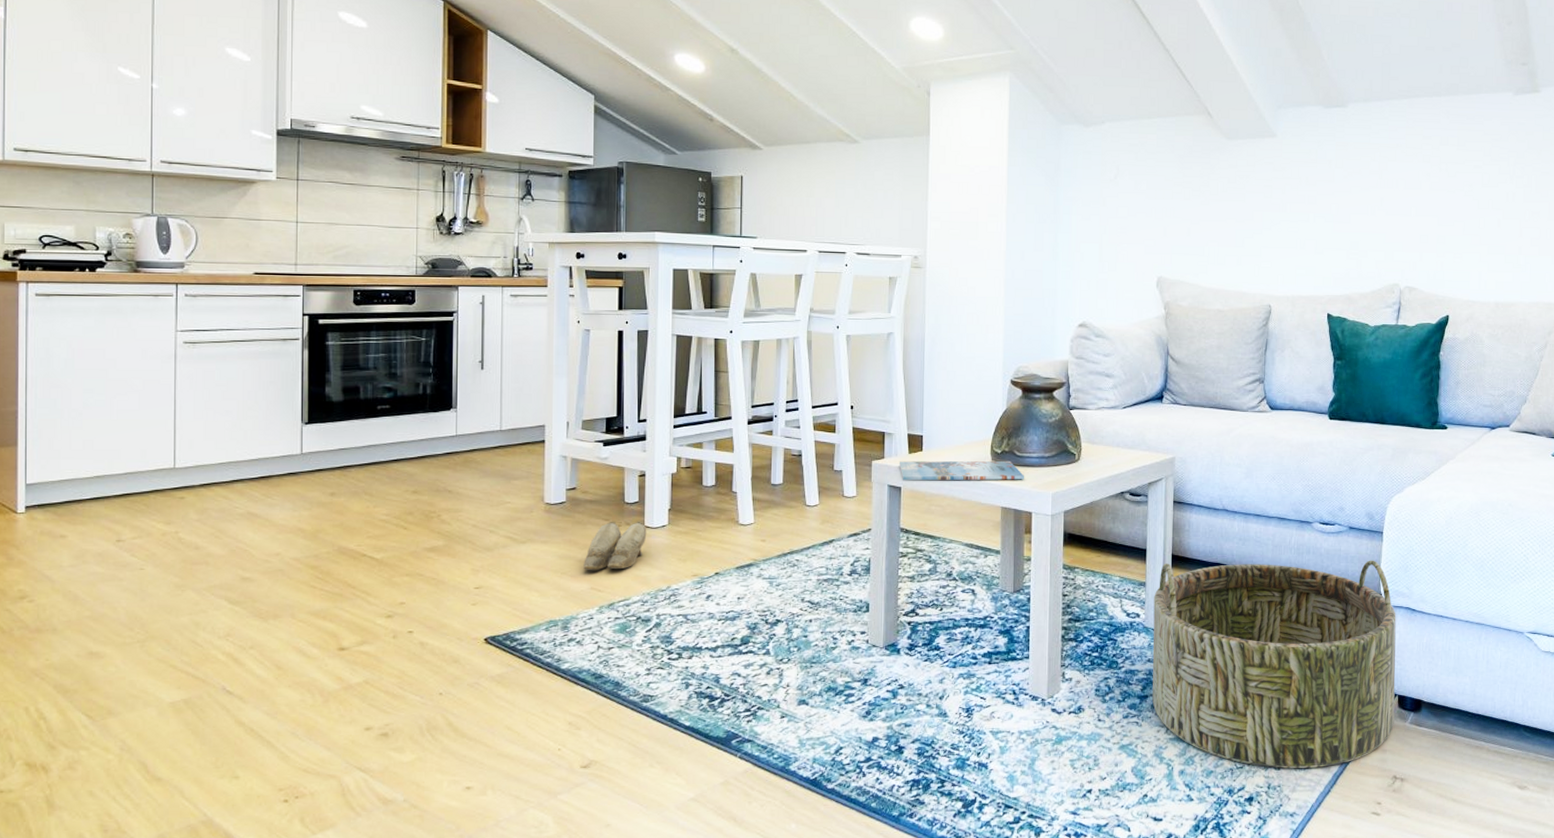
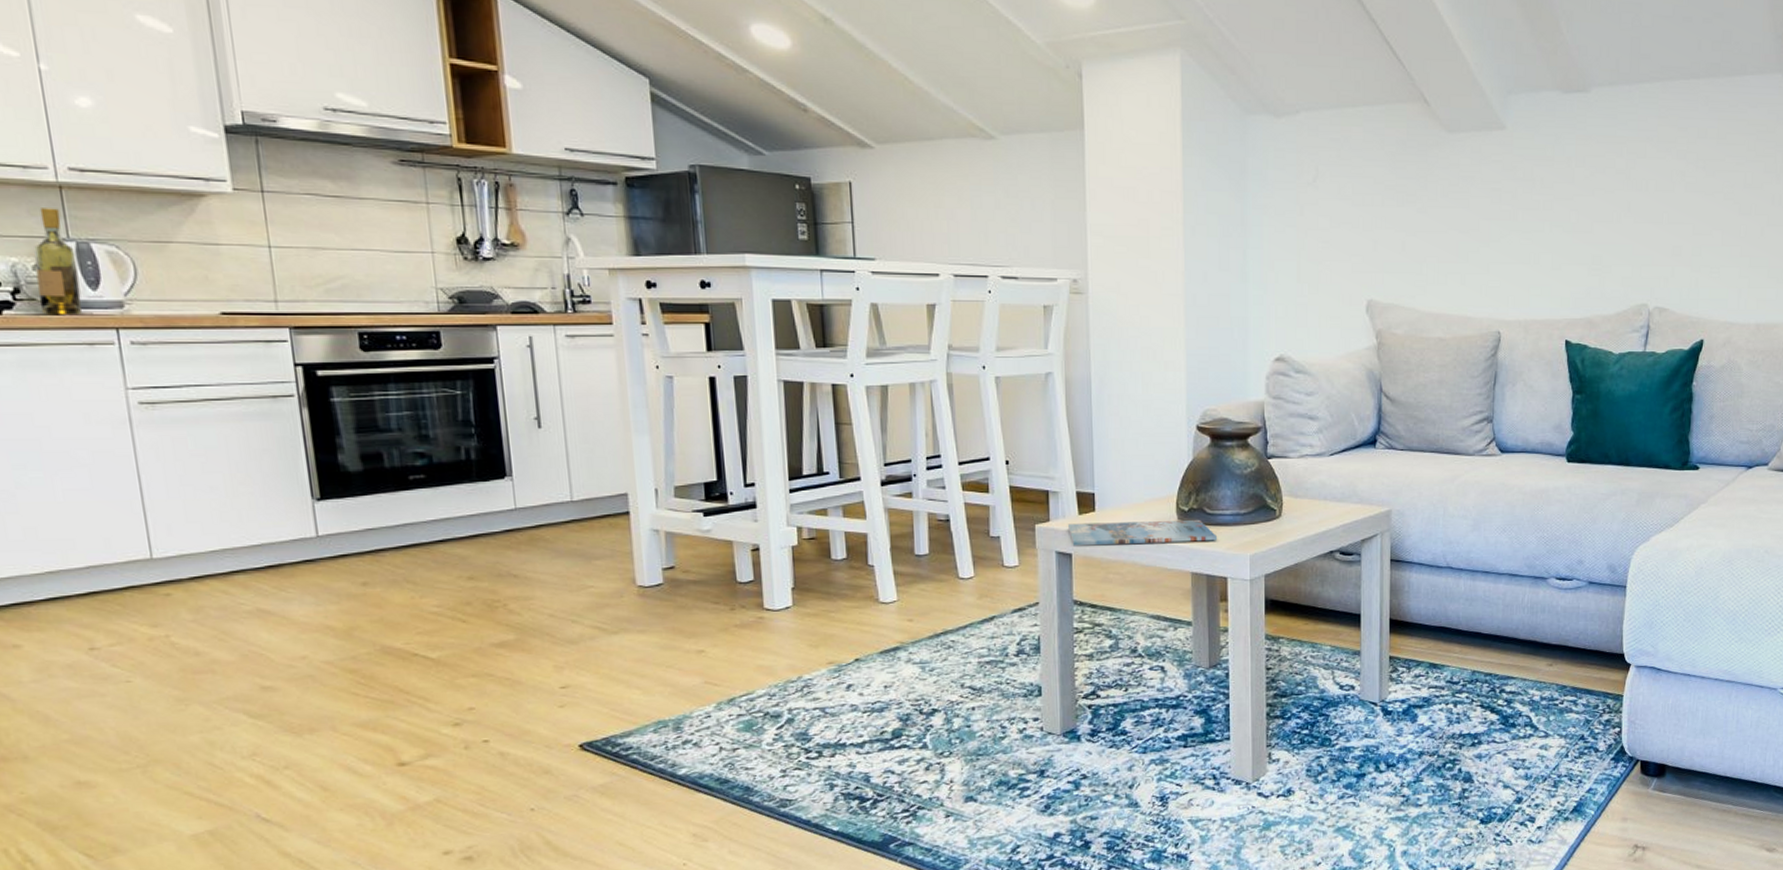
bottle: none [124,191,156,273] -> present [33,208,83,316]
slippers: present [583,521,647,571] -> none [693,602,768,663]
basket: present [1152,560,1396,769] -> none [1370,617,1640,844]

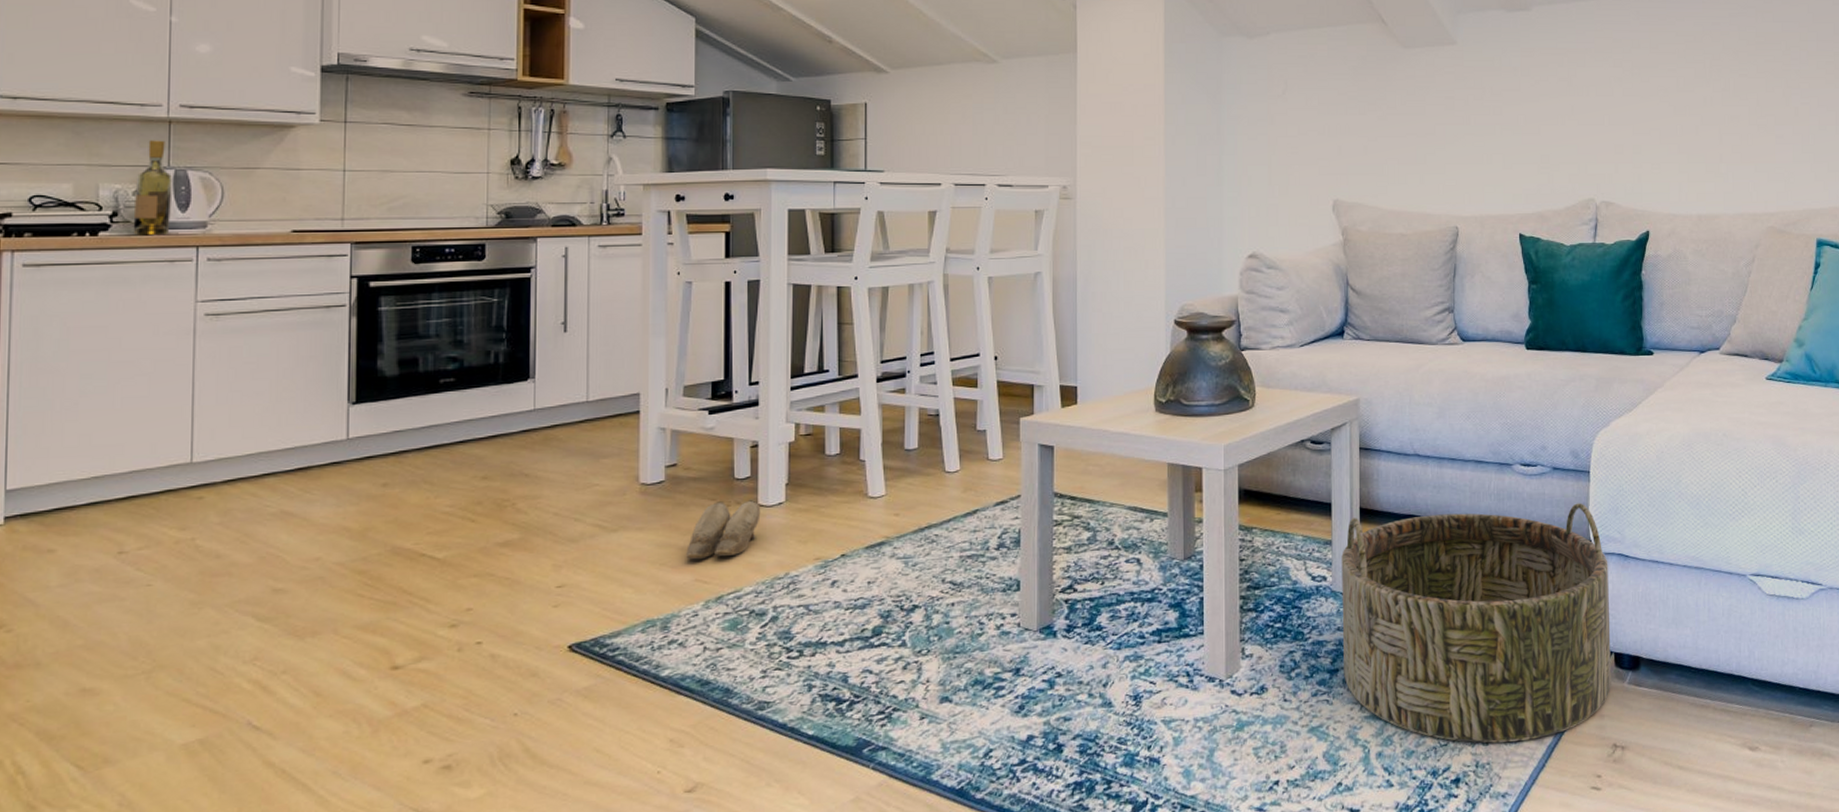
slippers: none [693,602,768,663] -> present [686,498,761,560]
magazine: present [1067,519,1218,546] -> none [1050,410,1194,439]
basket: none [1370,617,1640,844] -> present [1341,503,1611,744]

